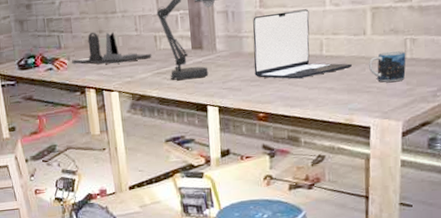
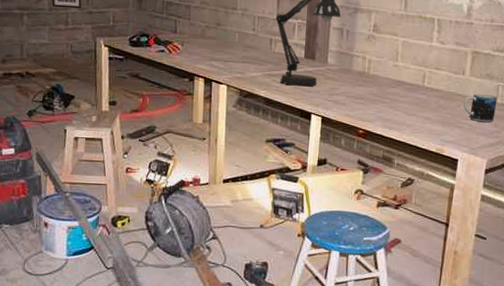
desk organizer: present [72,32,152,64] -> none [185,23,265,59]
laptop: present [253,9,352,79] -> none [360,39,449,104]

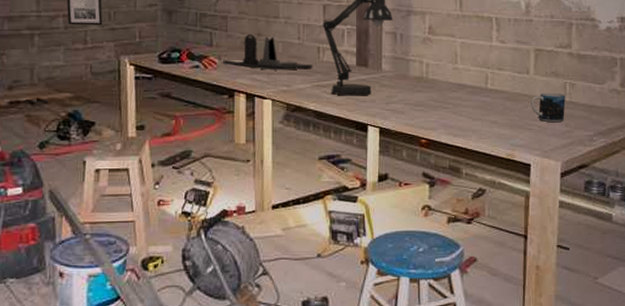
desk organizer: none [185,23,265,59] -> present [223,34,313,70]

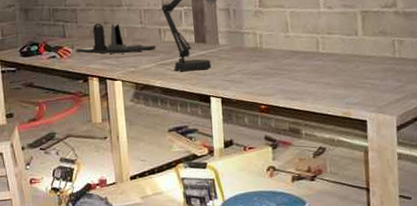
mug: present [531,92,566,123] -> none [362,50,396,79]

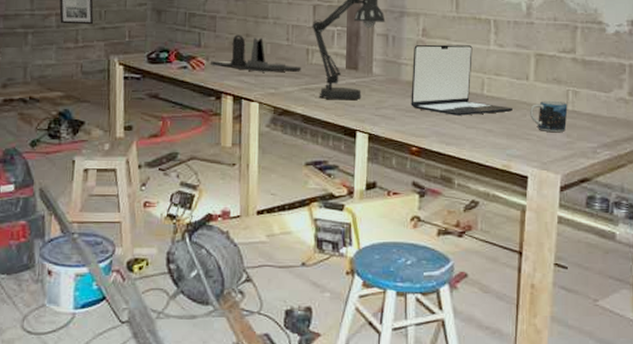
laptop: none [253,10,346,74] -> present [411,44,513,116]
mug: none [362,50,396,79] -> present [530,100,568,133]

